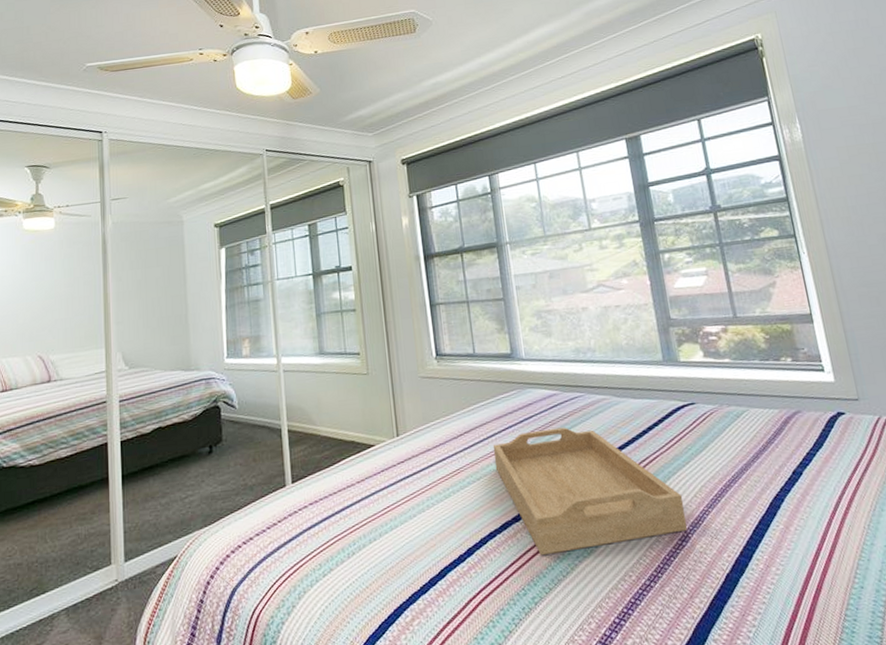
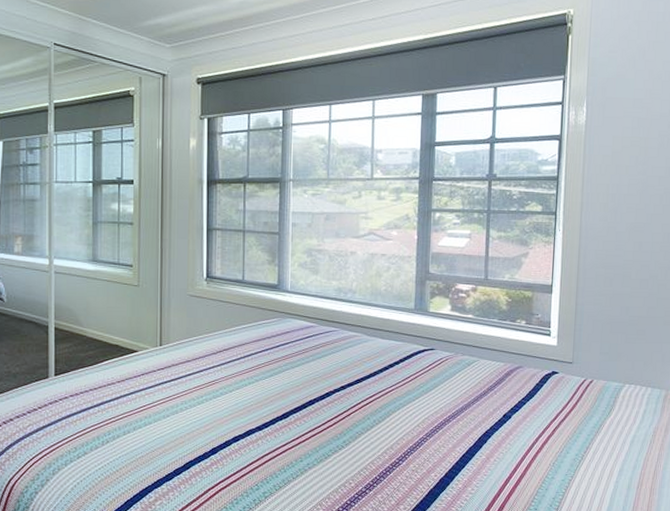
serving tray: present [492,427,688,556] -> none [247,355,407,460]

